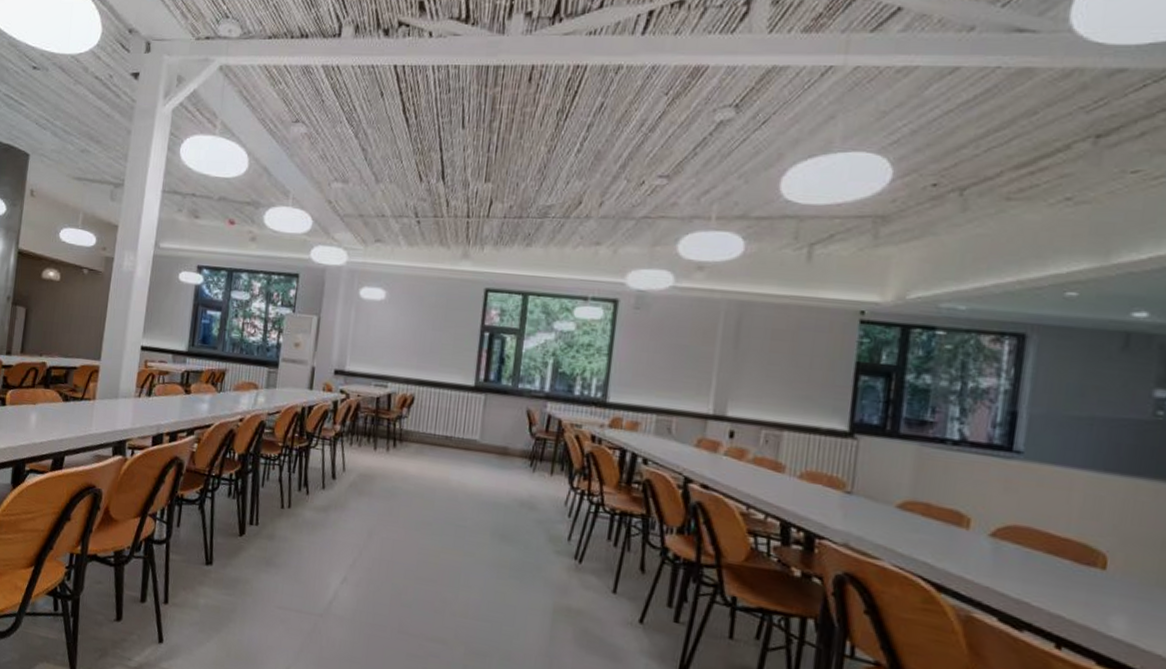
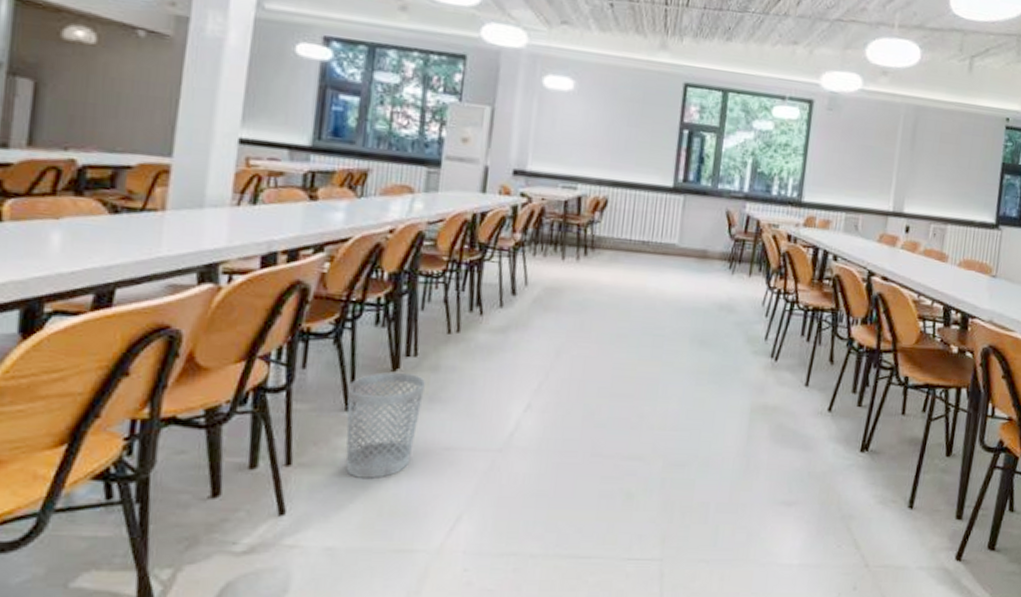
wastebasket: none [205,536,264,625] -> present [345,372,425,479]

